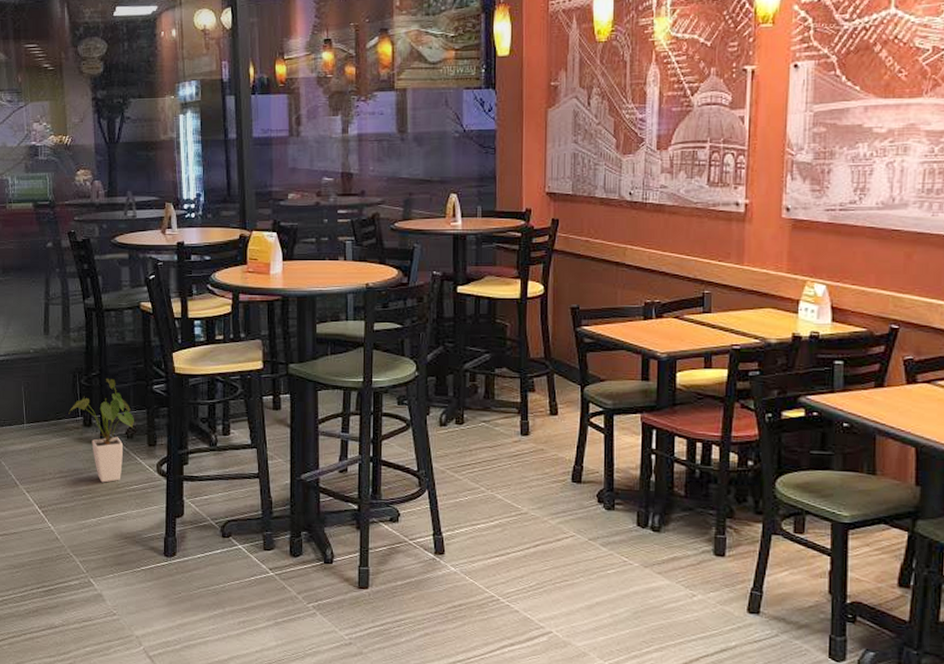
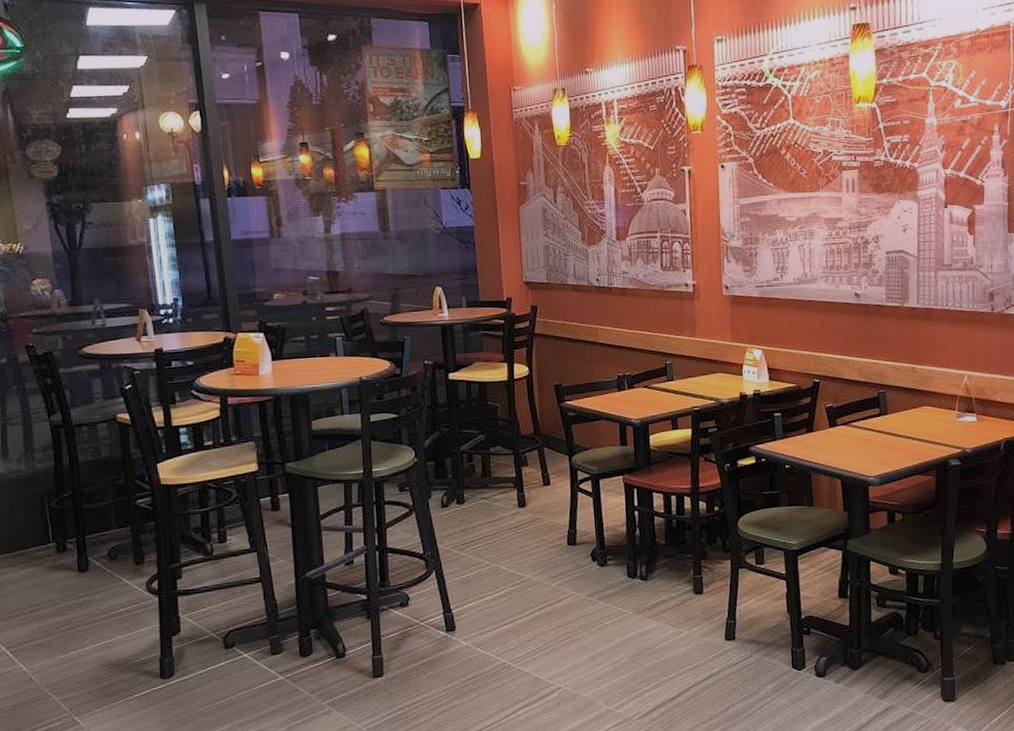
house plant: present [68,379,134,483] -> none [37,498,117,611]

